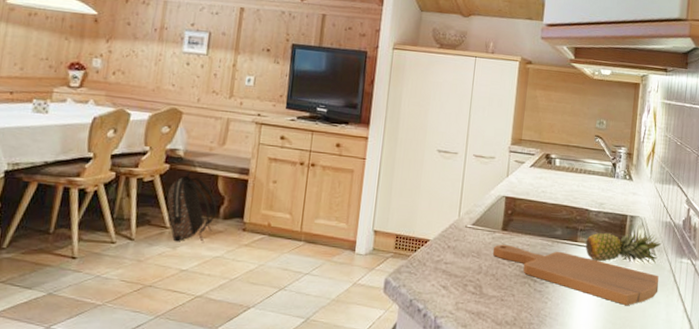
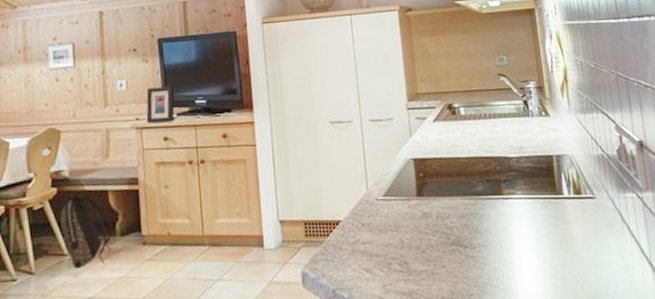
picture frame: none [267,88,300,124] -> present [146,86,175,124]
cutting board: present [493,244,659,305] -> none [412,208,606,257]
fruit: present [585,232,662,265] -> none [512,171,598,213]

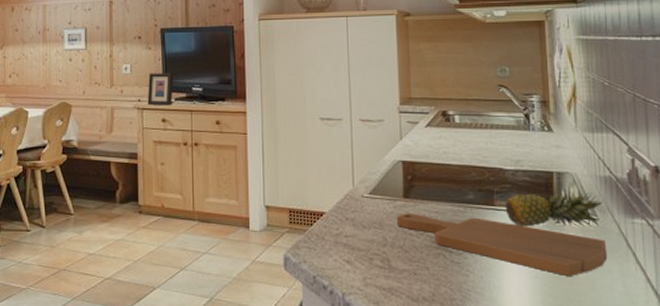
backpack: present [60,191,113,268] -> none [69,160,113,226]
cutting board: none [412,208,606,257] -> present [397,212,608,276]
fruit: none [512,171,598,213] -> present [505,191,603,228]

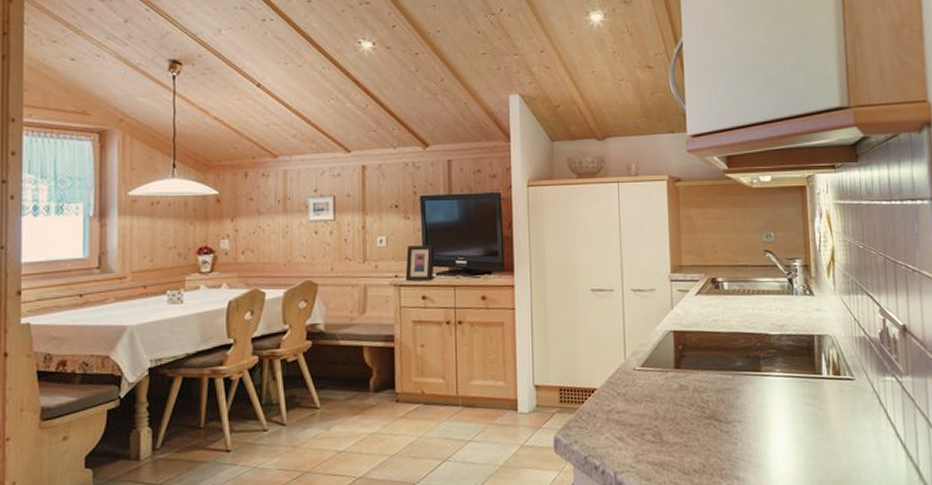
cutting board: present [397,212,608,276] -> none [669,383,863,437]
fruit: present [505,191,603,228] -> none [770,352,859,391]

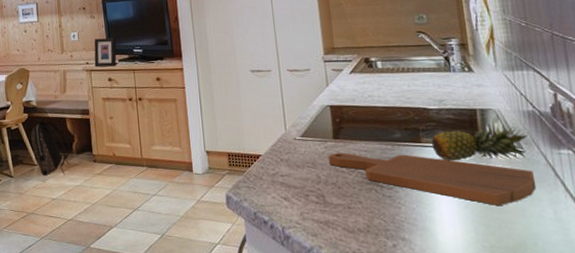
backpack: none [314,346,366,421] -> present [31,117,71,175]
cutting board: none [669,383,863,437] -> present [329,152,537,205]
fruit: none [770,352,859,391] -> present [431,125,528,161]

